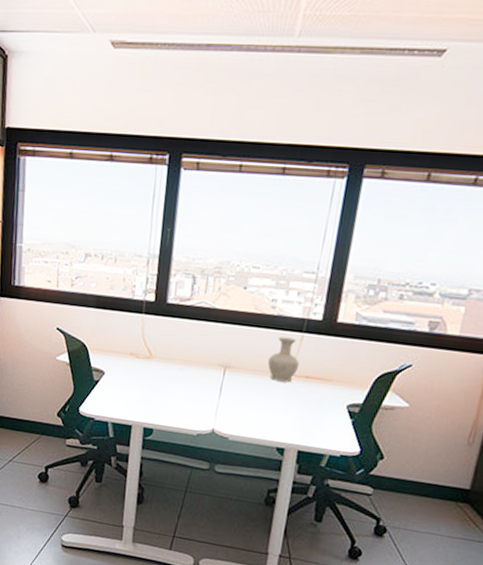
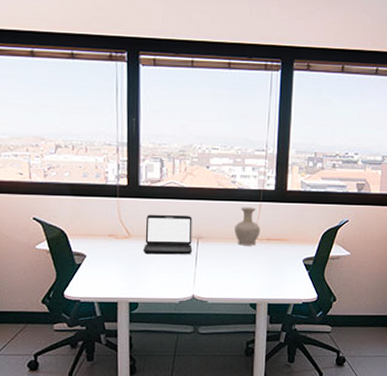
laptop: none [164,336,222,384] -> present [144,215,192,255]

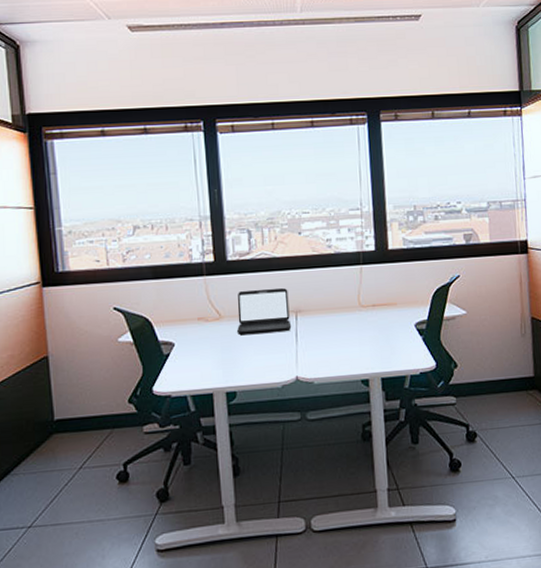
vase: present [235,207,261,246] -> none [336,271,364,316]

